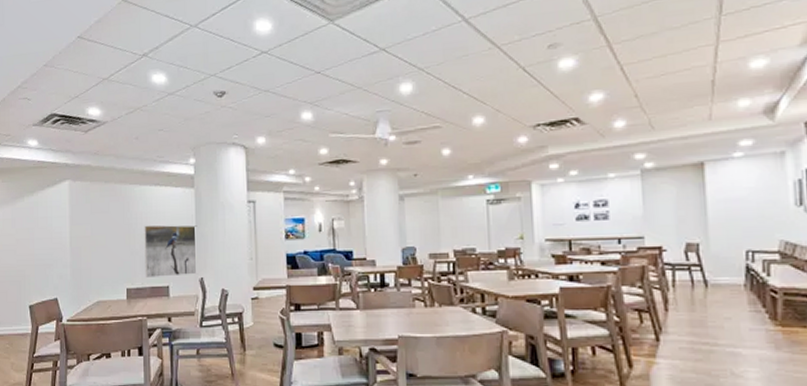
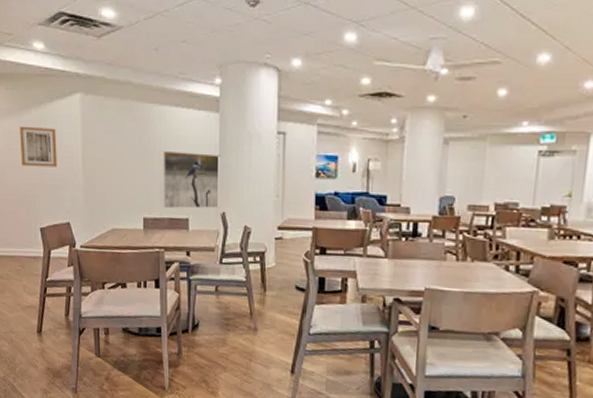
wall art: none [13,213,47,249] -> present [20,126,58,167]

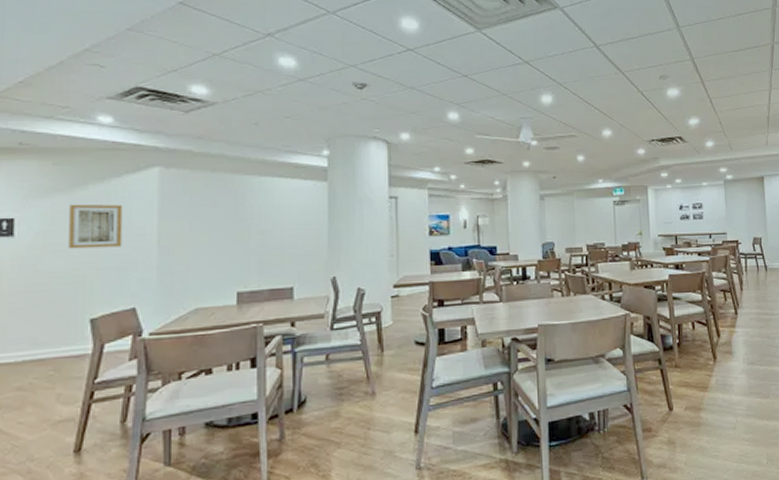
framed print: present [163,150,221,209] -> none [262,220,330,279]

